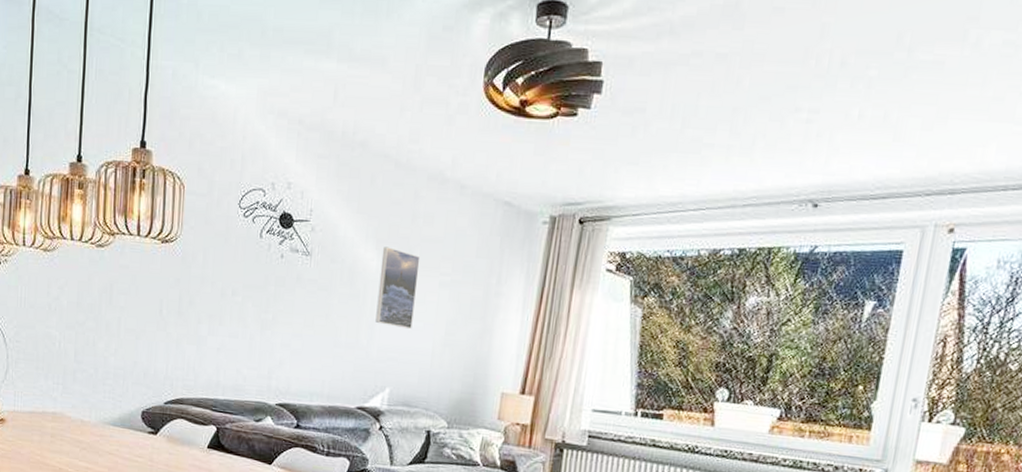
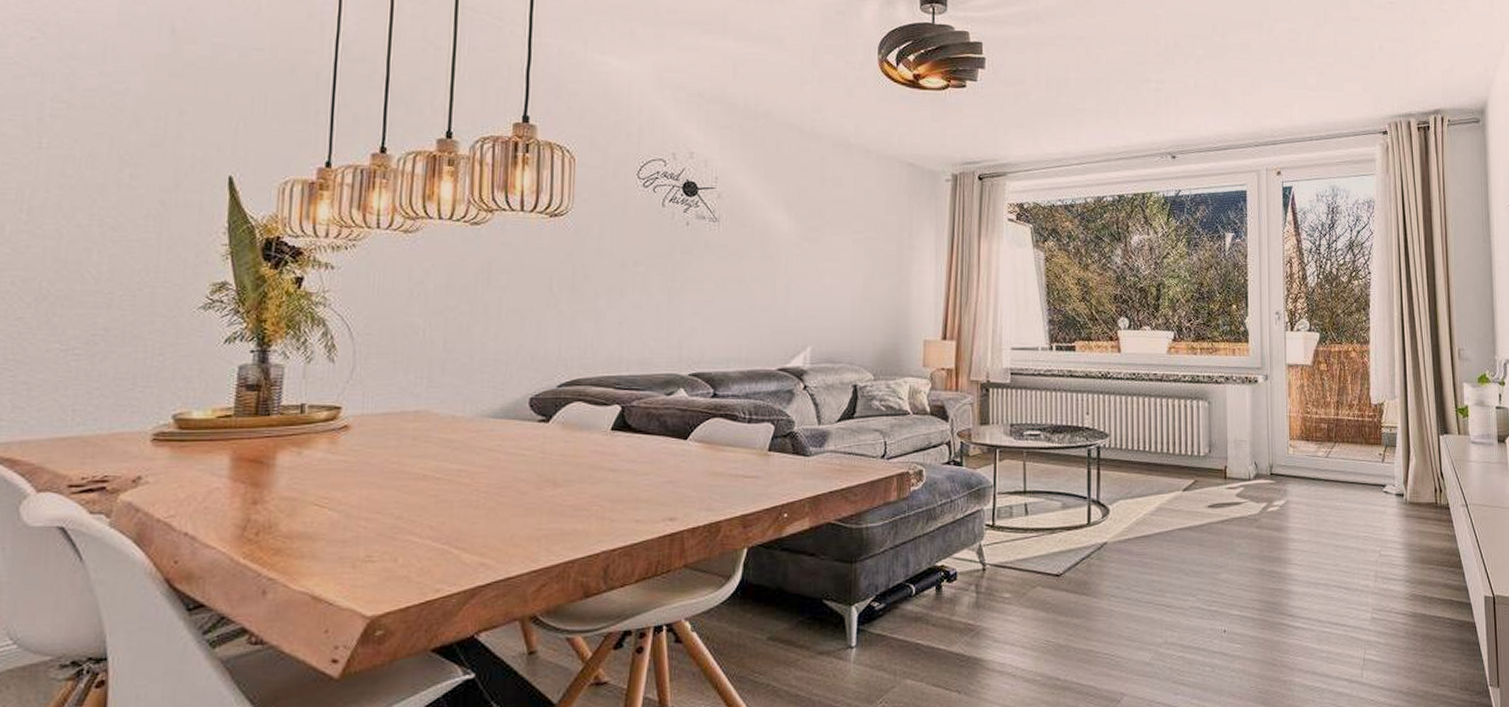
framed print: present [375,246,420,329] -> none [791,209,832,286]

